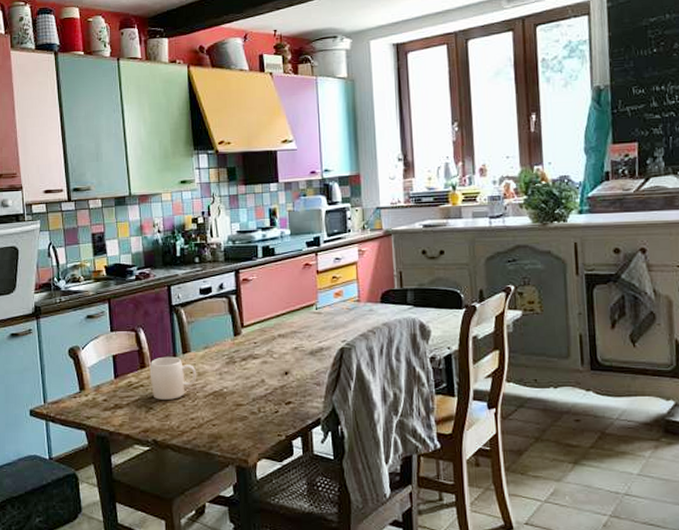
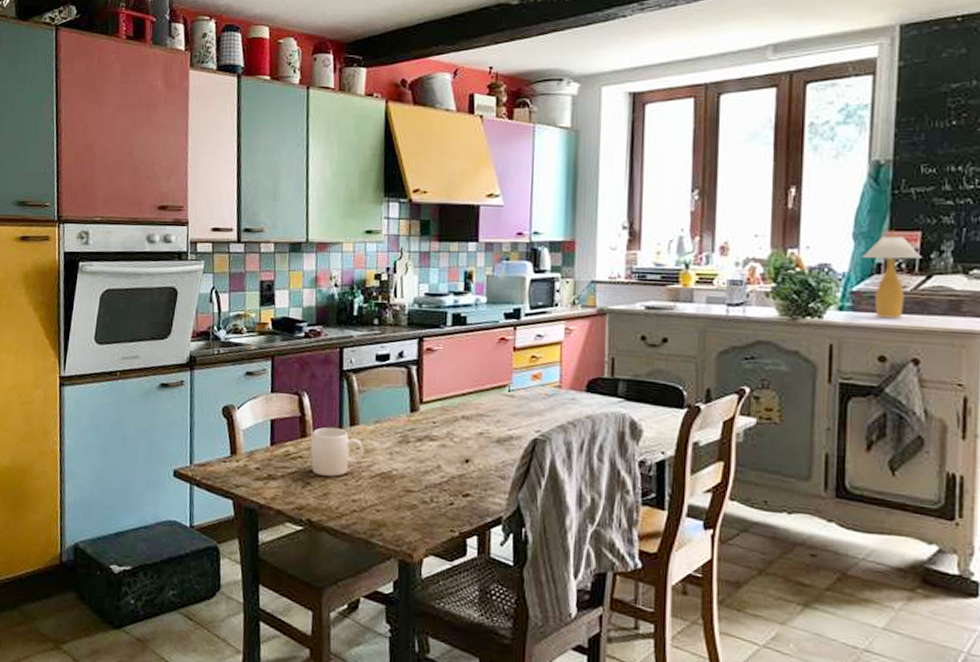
table lamp: none [593,143,641,217] -> present [862,230,923,319]

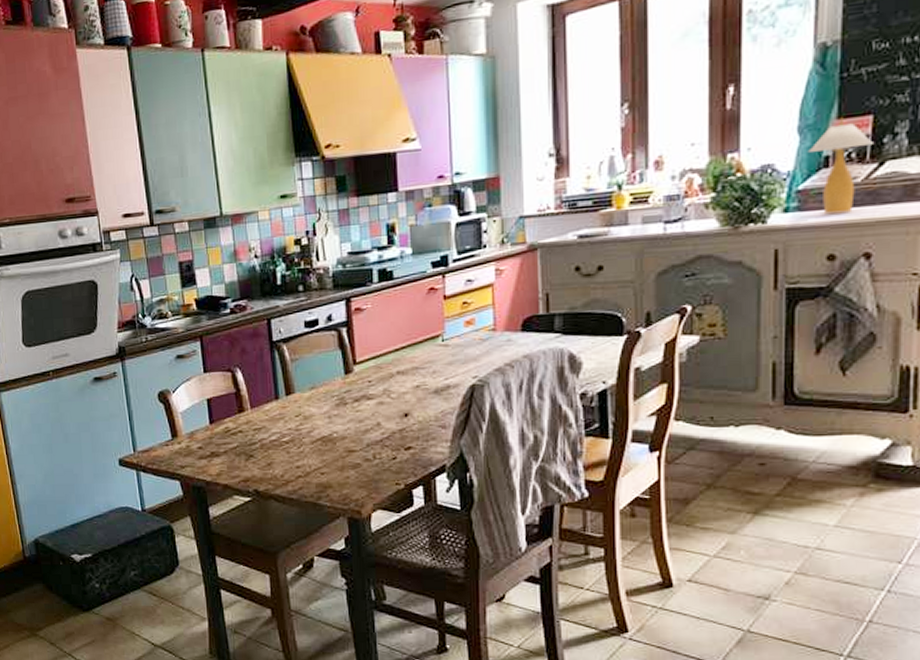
mug: present [310,427,364,477] -> none [249,398,303,447]

